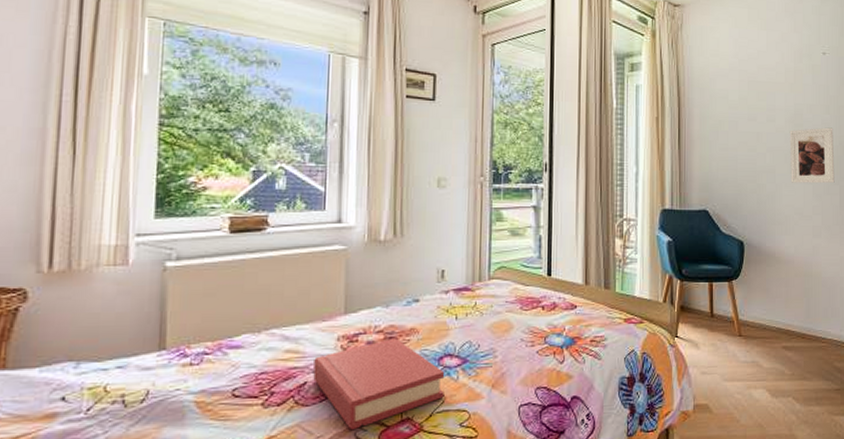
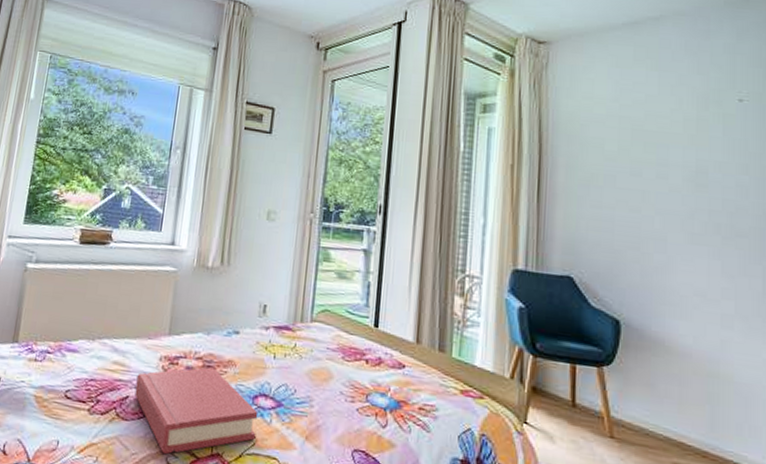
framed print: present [789,127,835,184] -> none [688,190,755,262]

